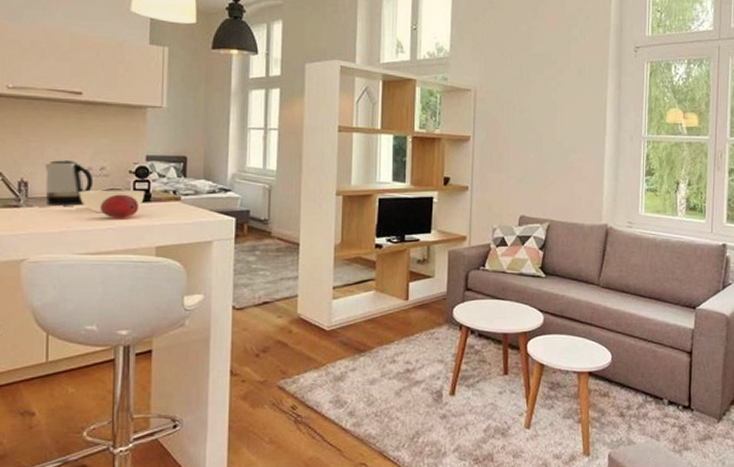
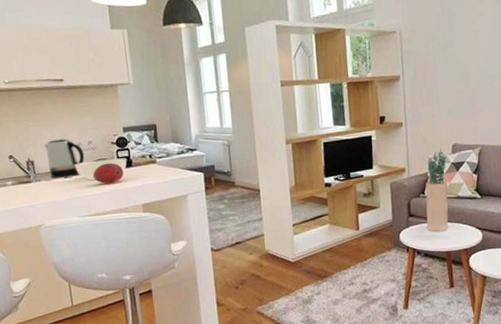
vase: none [484,218,512,311] -> present [425,148,449,233]

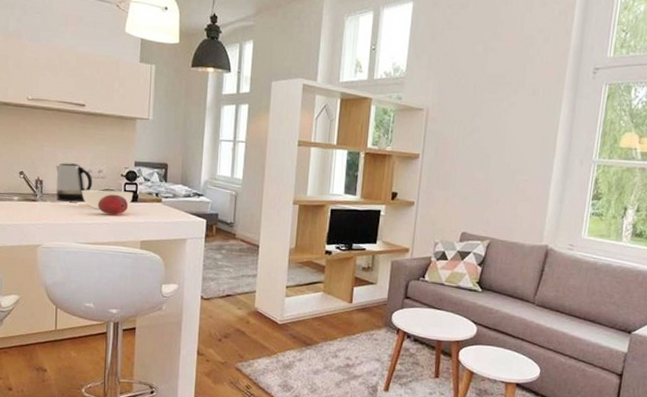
vase: present [425,148,449,233] -> none [421,234,453,320]

